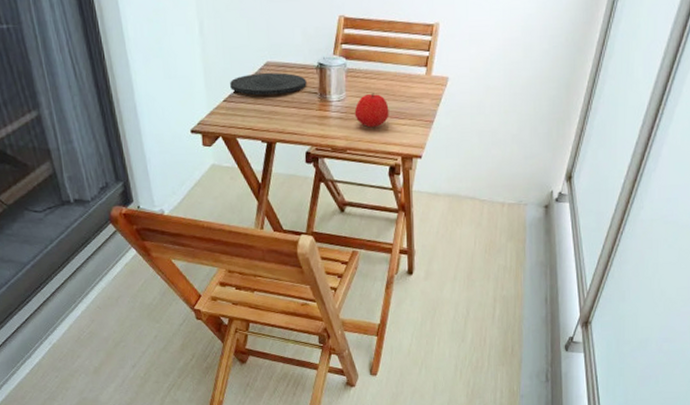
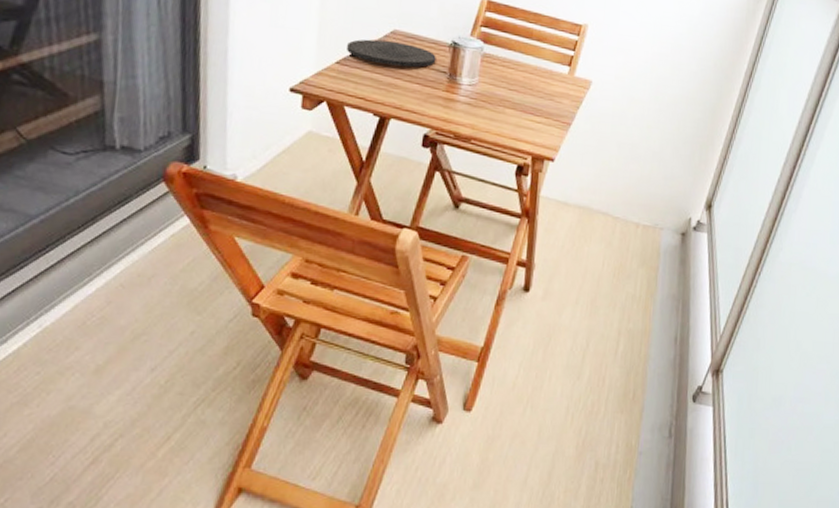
apple: present [354,93,389,128] -> none [485,83,525,121]

